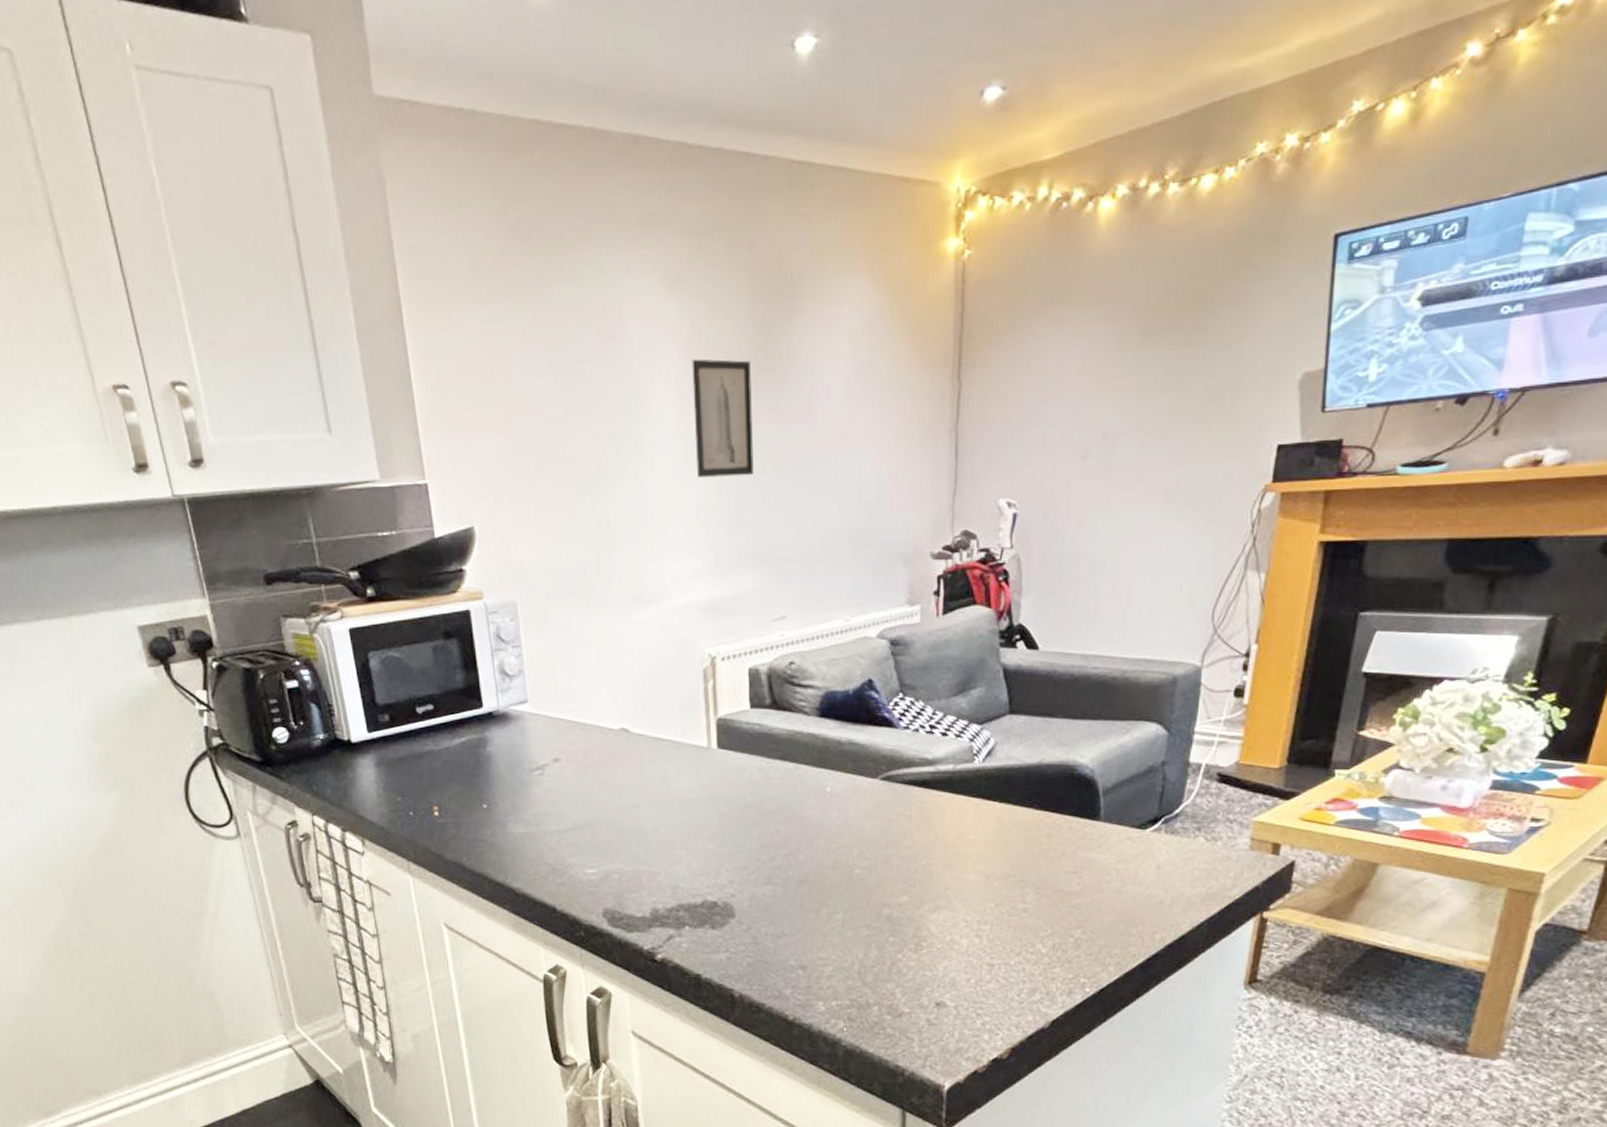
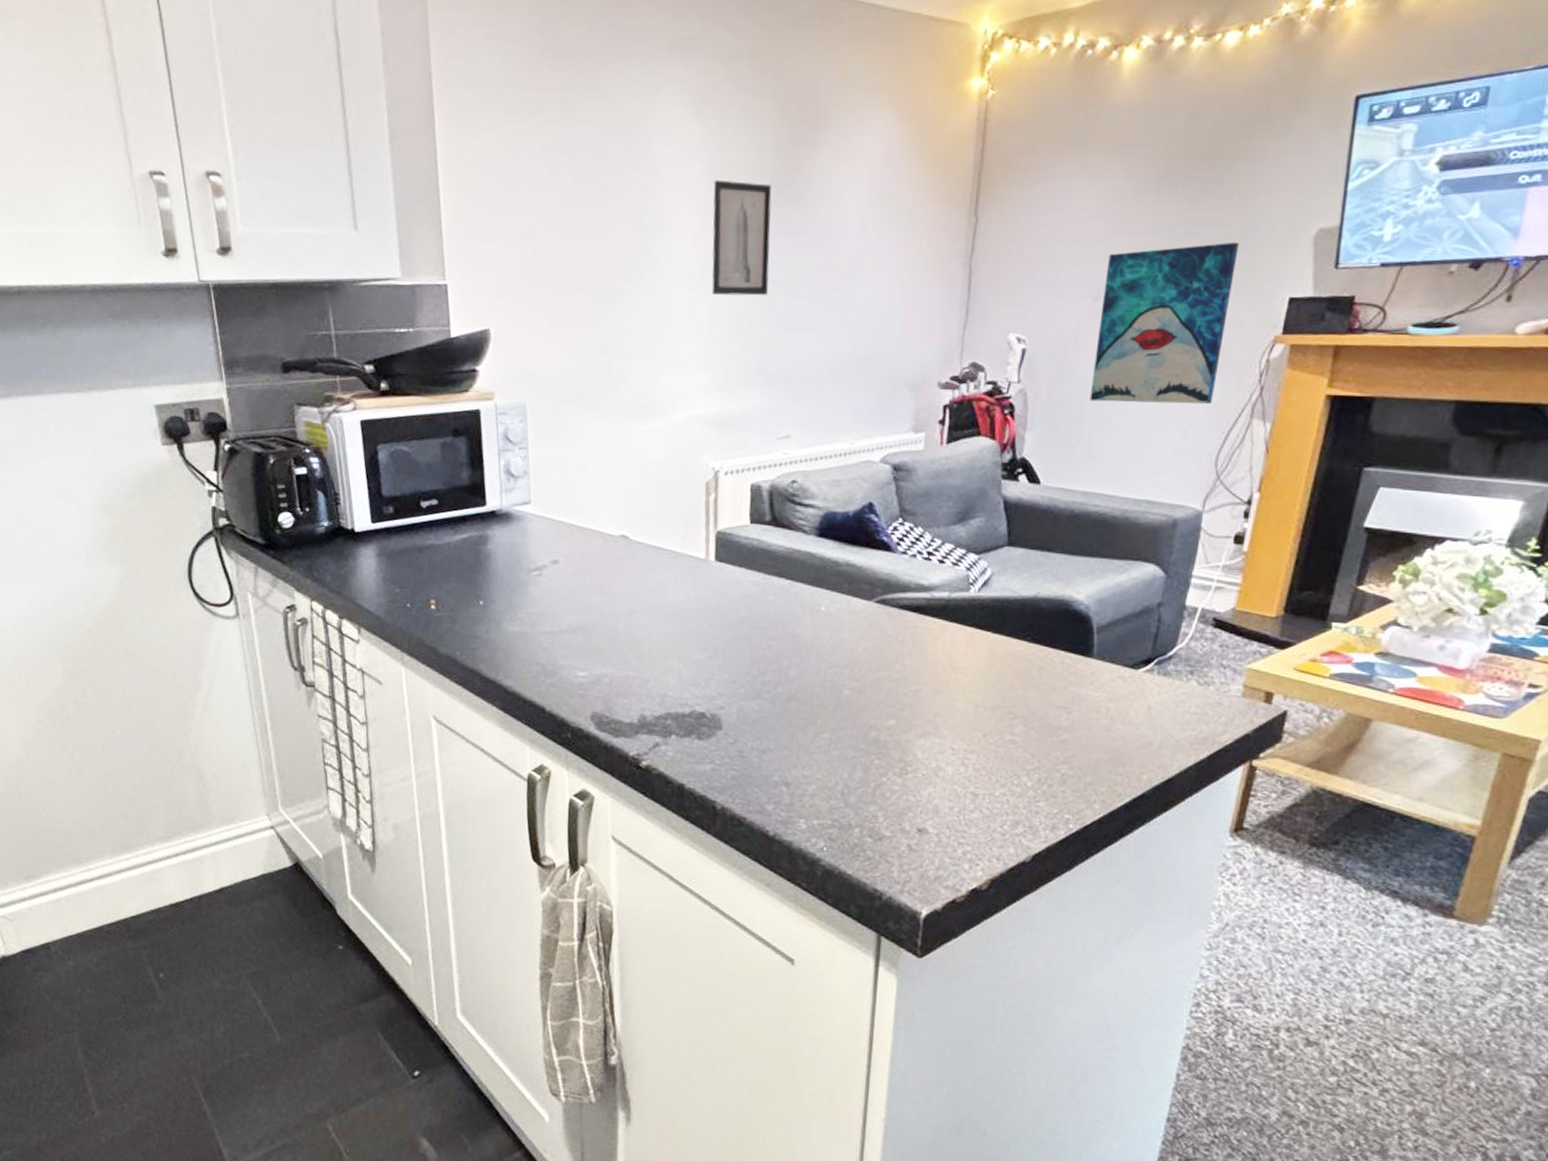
wall art: none [1083,391,1225,562] -> present [1089,242,1239,405]

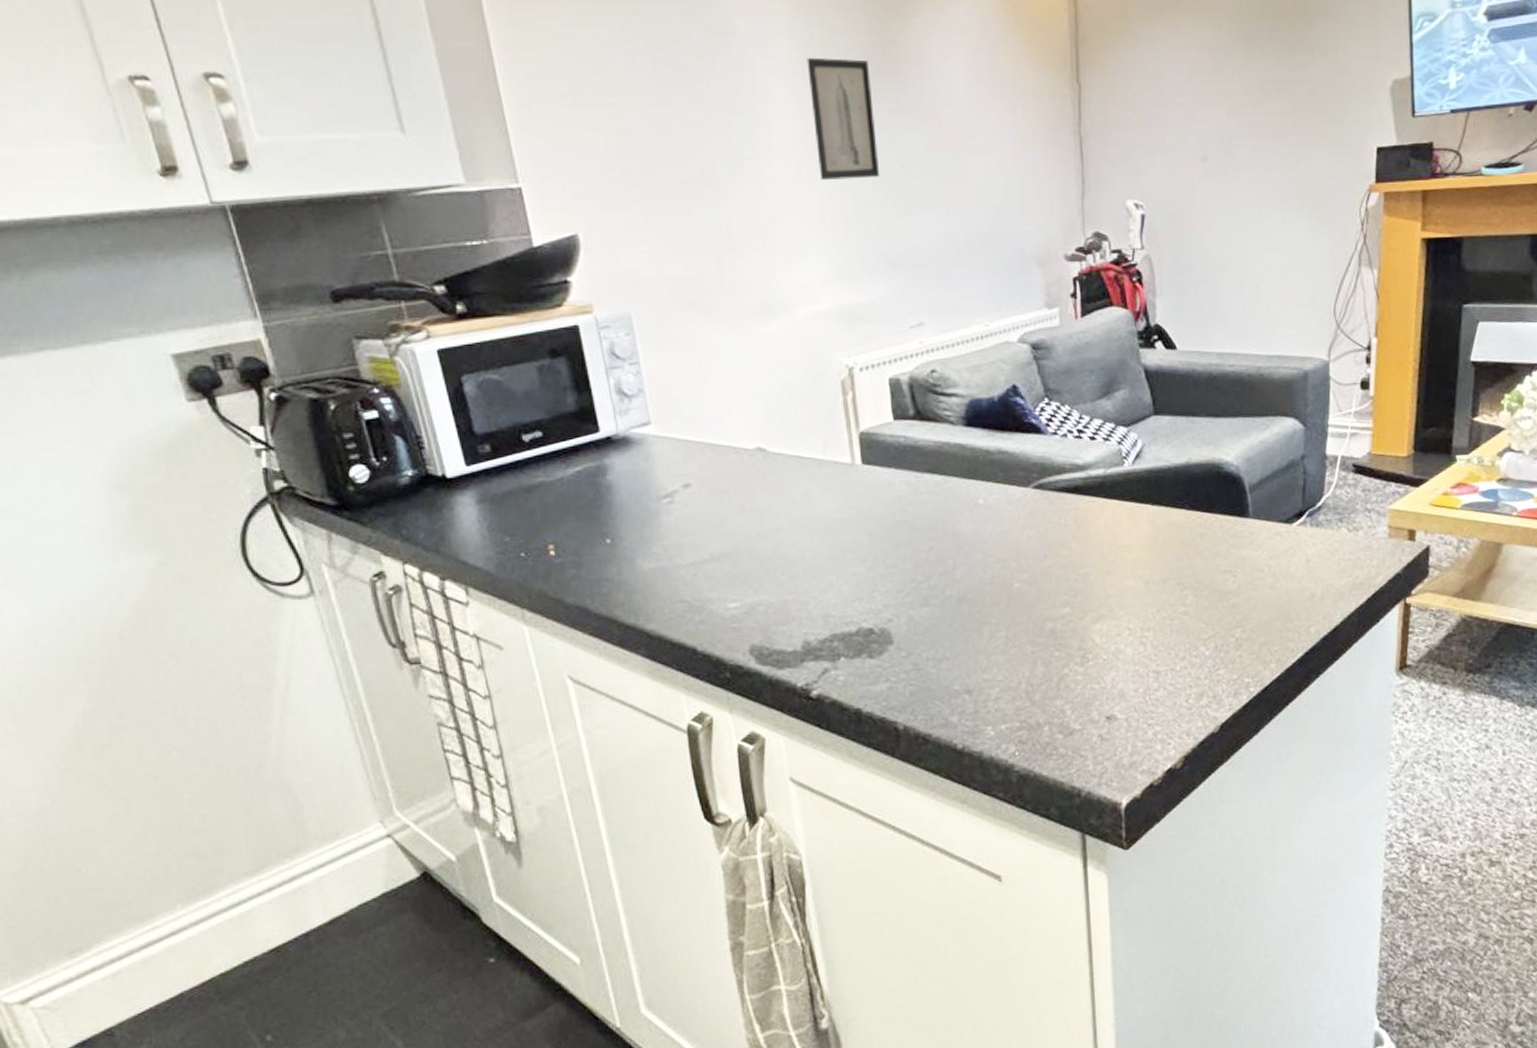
wall art: present [1089,242,1239,405] -> none [1209,96,1326,262]

